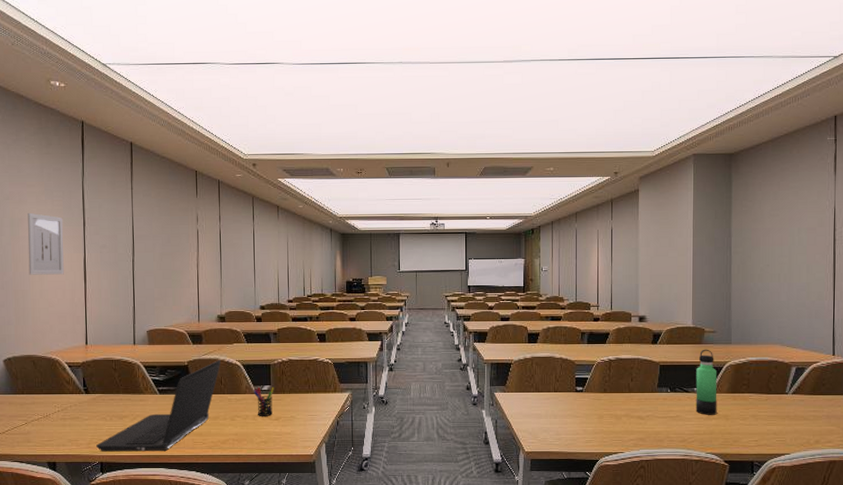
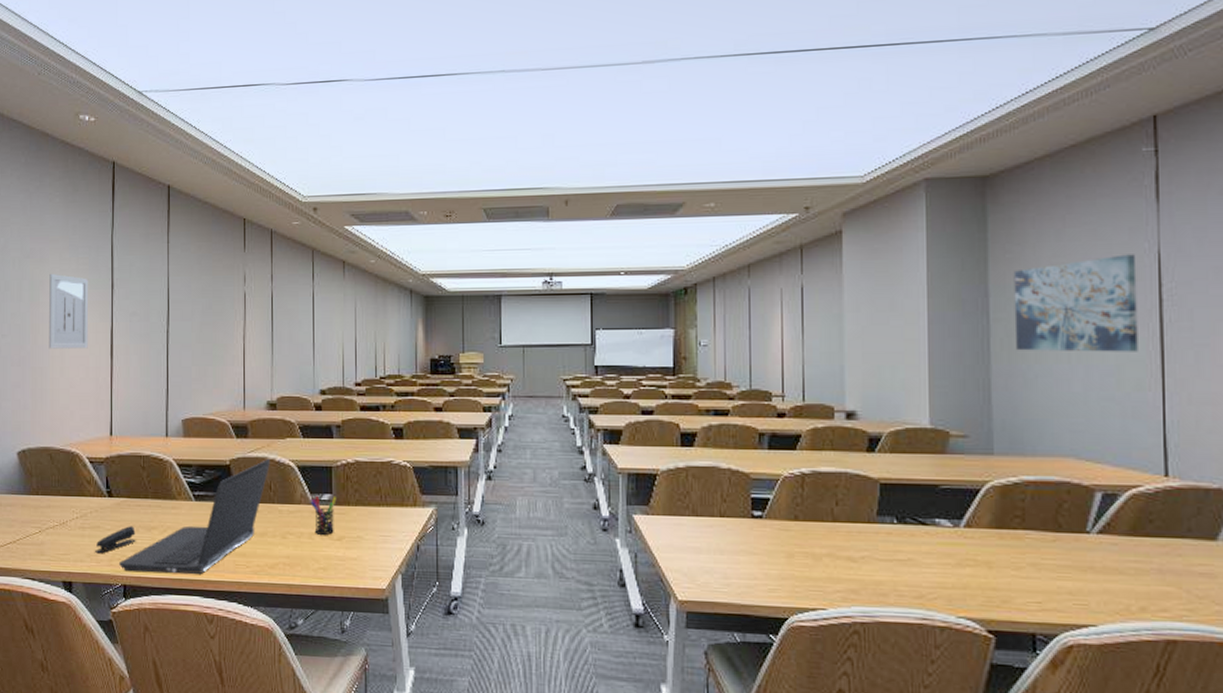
stapler: none [75,416,110,439] -> present [95,526,136,554]
thermos bottle: present [696,349,717,415] -> none [937,461,973,560]
wall art: none [746,209,821,274] -> present [1013,254,1138,352]

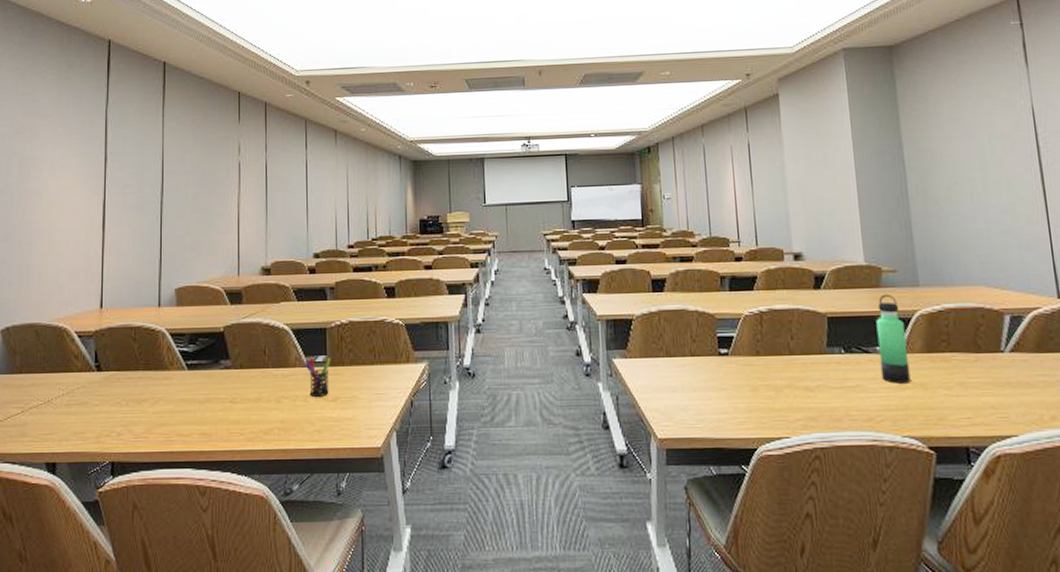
wall art: present [48,273,89,349] -> none [37,148,82,224]
stapler: present [95,526,136,554] -> none [82,400,125,431]
laptop computer: present [119,459,270,574] -> none [107,324,264,448]
thermos bottle: none [937,461,973,560] -> present [876,294,911,384]
wall art: present [1013,254,1138,352] -> none [921,109,1025,194]

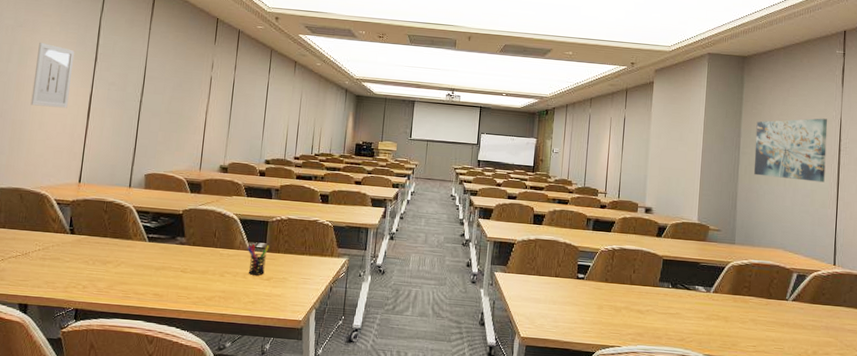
wall art: none [37,148,82,224] -> present [30,42,75,108]
thermos bottle: present [876,294,911,384] -> none [696,247,719,316]
wall art: none [921,109,1025,194] -> present [754,118,828,183]

